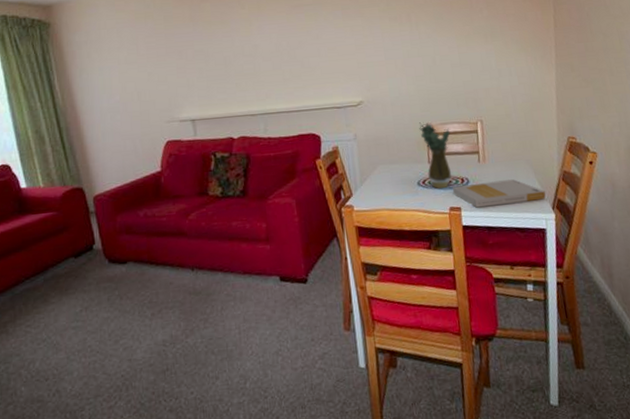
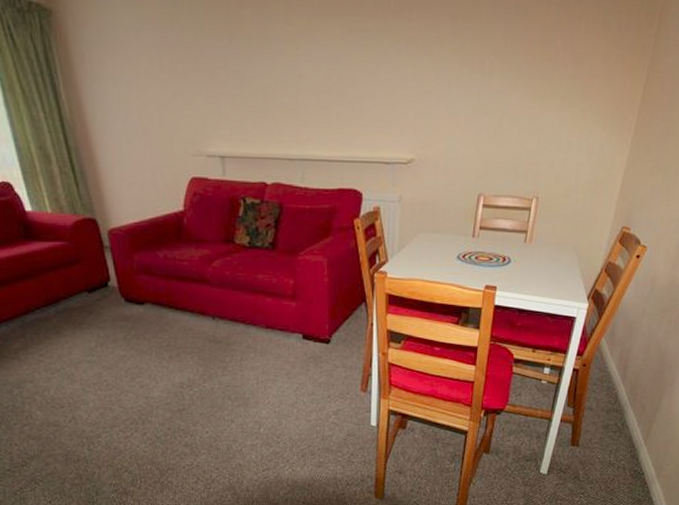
vase: present [419,122,452,189] -> none [470,191,502,266]
book: present [452,179,546,208] -> none [491,264,585,289]

